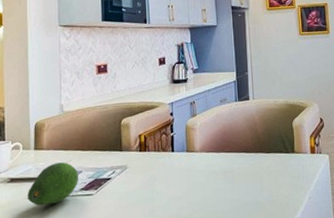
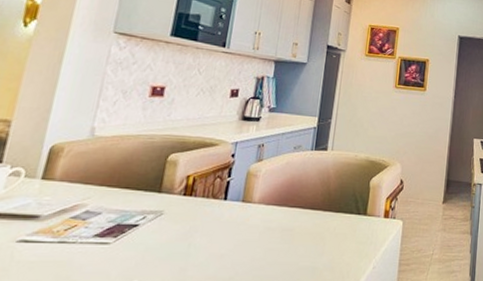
fruit: present [28,162,79,206] -> none [15,199,97,252]

